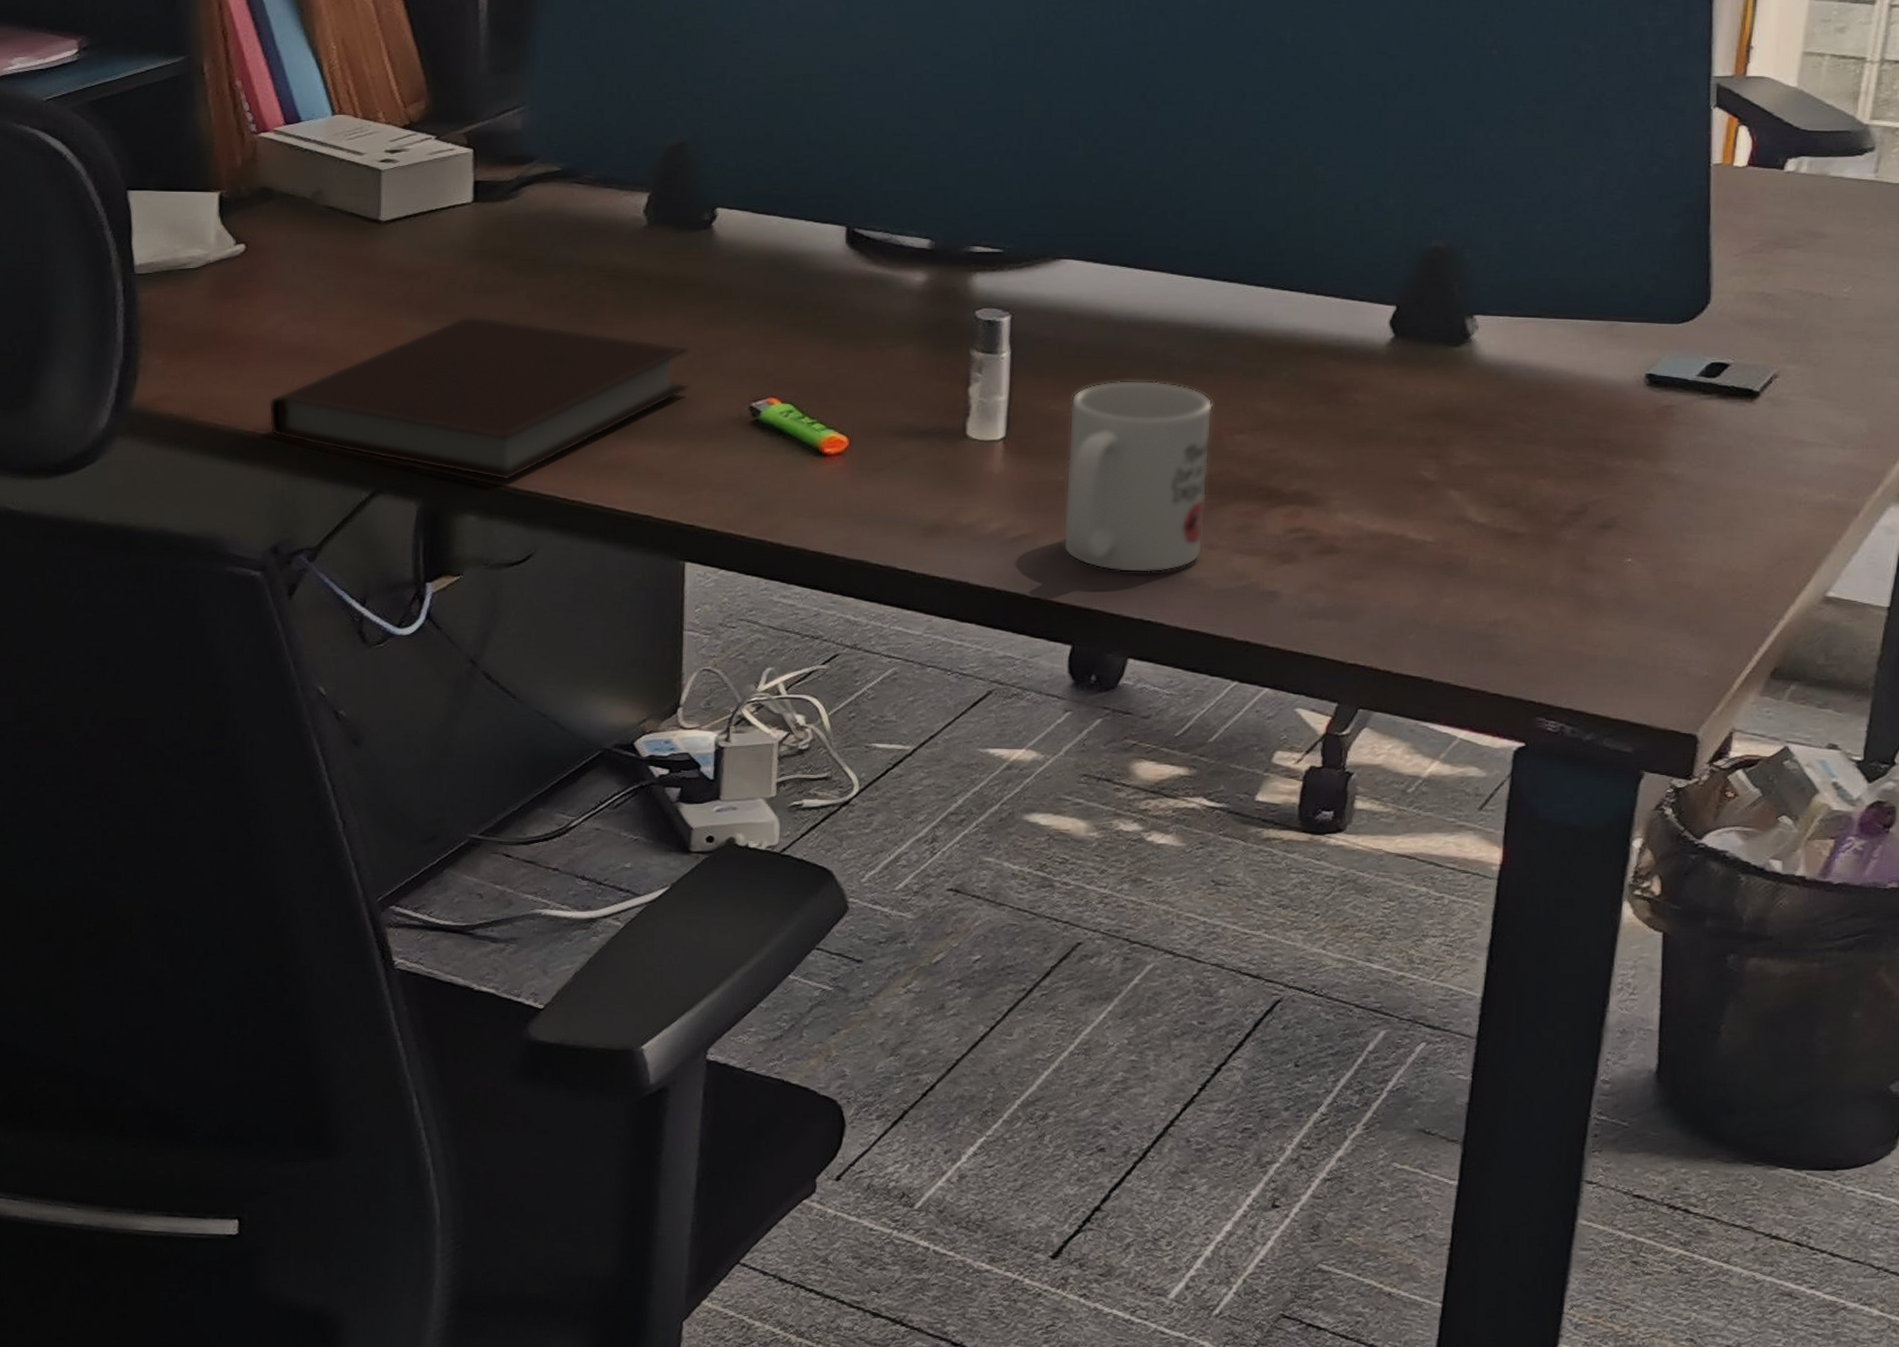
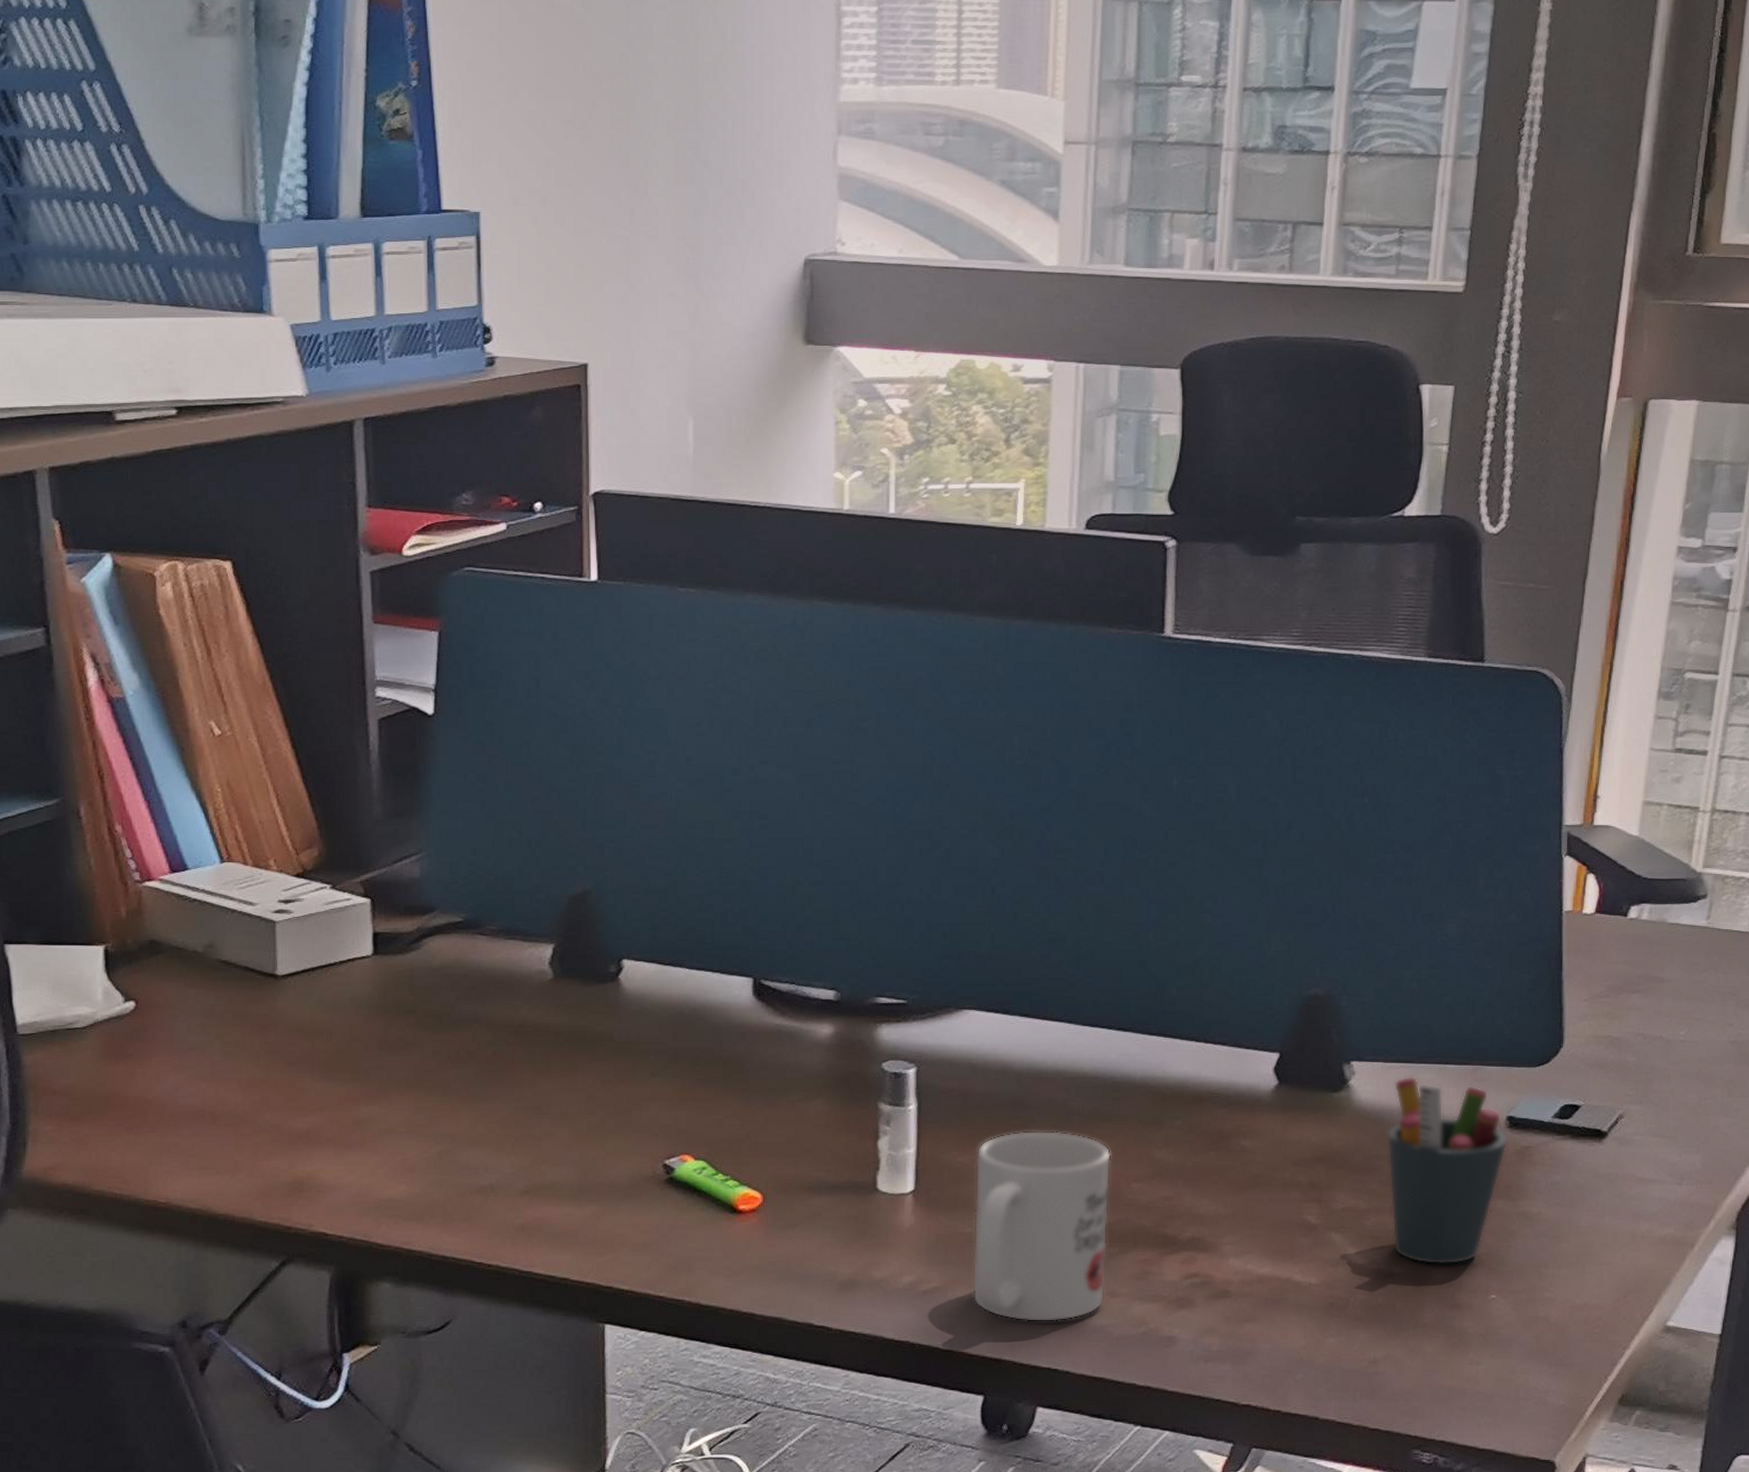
notebook: present [268,315,689,481] -> none [169,1074,602,1246]
pen holder: none [1512,331,1648,526] -> present [1387,1076,1508,1265]

